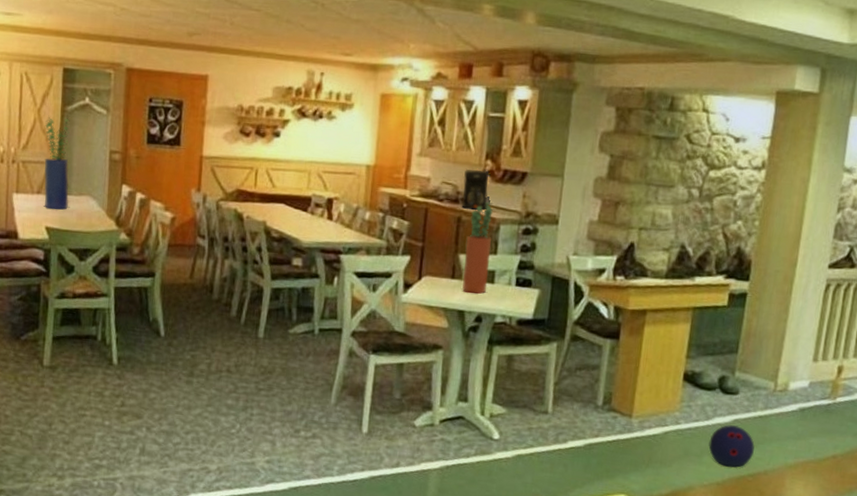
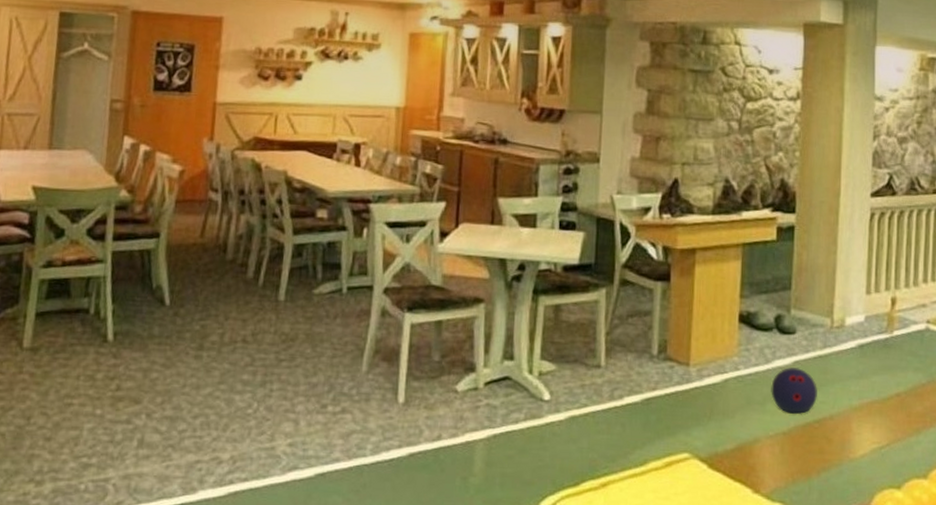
vase: present [44,115,70,211] -> none [32,63,66,167]
coffee maker: present [461,168,489,210] -> none [498,107,526,151]
vase: present [462,198,493,295] -> none [503,137,532,241]

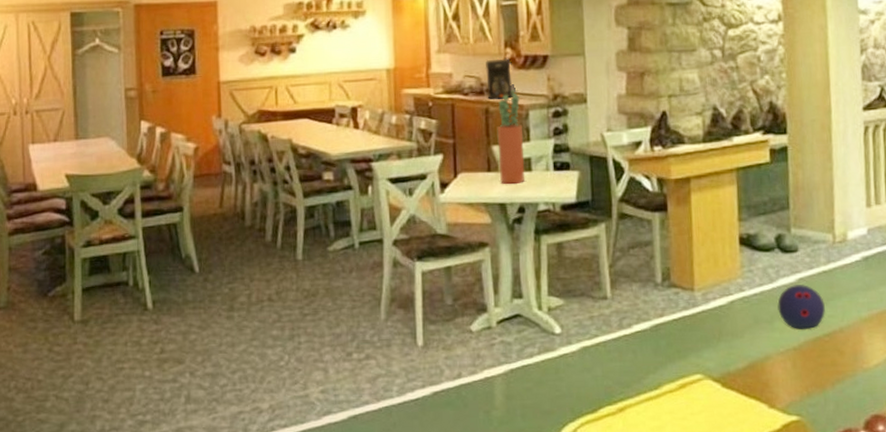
coffee maker: none [498,107,526,151] -> present [485,58,513,100]
vase: none [503,137,532,241] -> present [497,85,526,185]

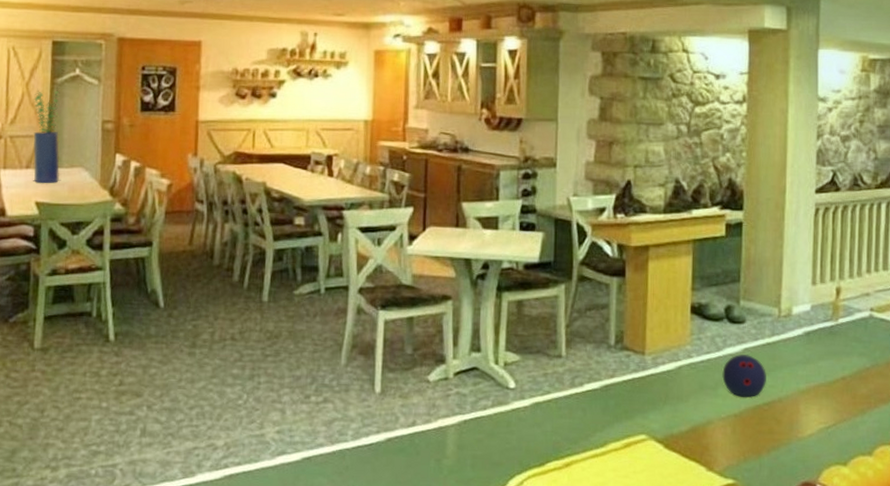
vase: none [57,59,87,156] -> present [33,88,60,184]
coffee maker: present [485,58,513,100] -> none [460,118,486,159]
vase: present [497,85,526,185] -> none [467,145,493,242]

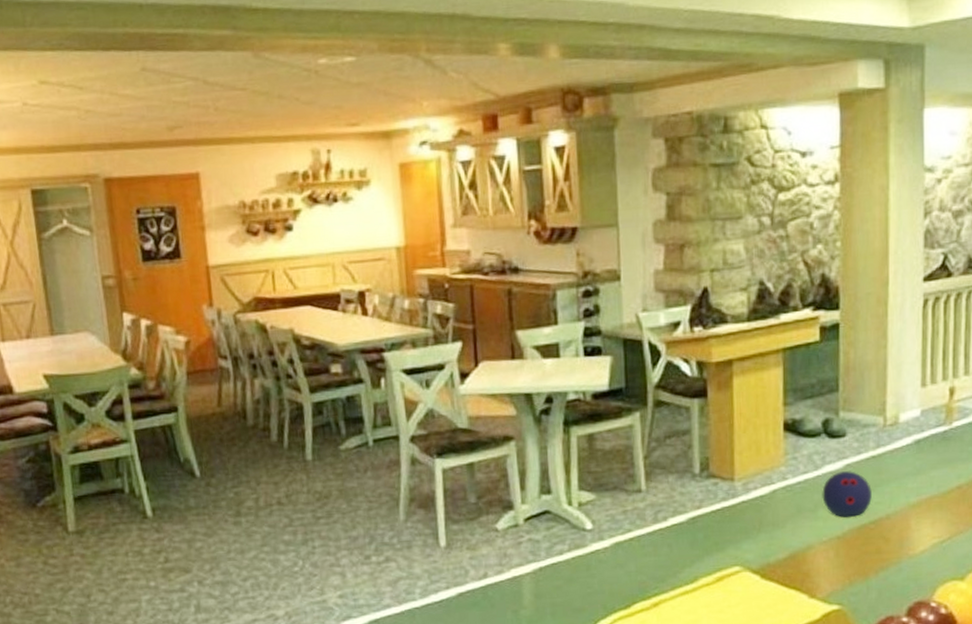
vase: present [33,88,60,184] -> none [21,244,65,355]

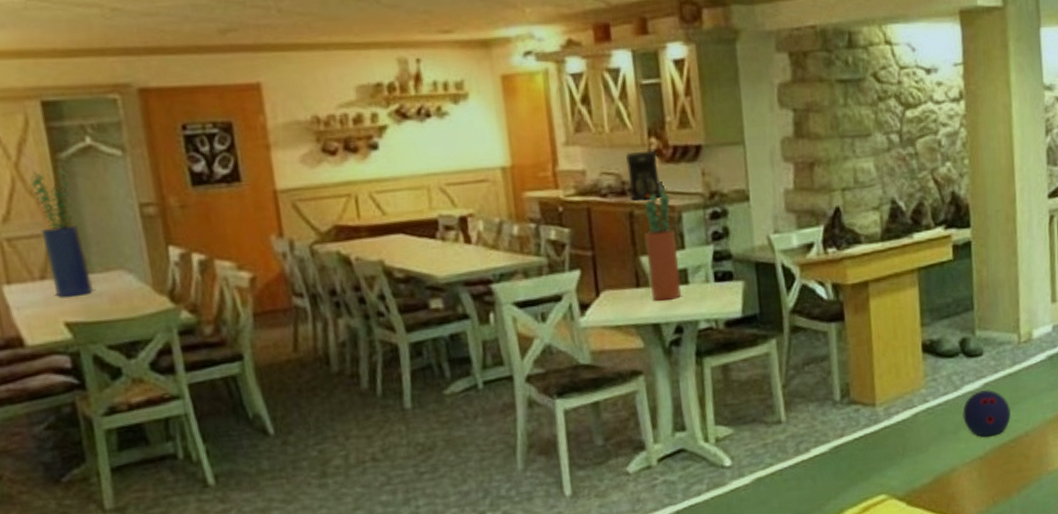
vase: none [21,244,65,355] -> present [30,166,93,299]
coffee maker: none [506,232,539,280] -> present [625,150,662,202]
vase: none [521,262,553,373] -> present [644,183,682,302]

